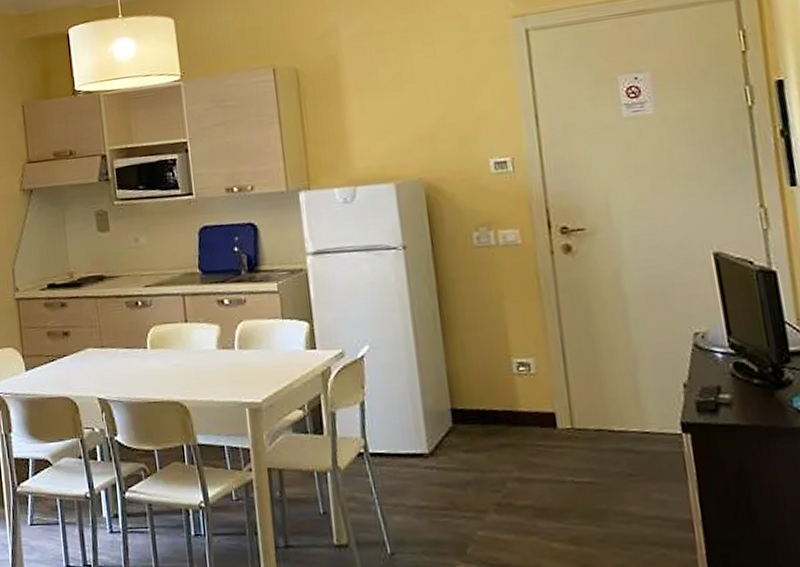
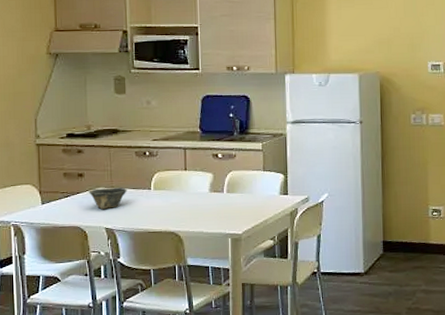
bowl: none [76,346,120,376] -> present [89,186,127,210]

